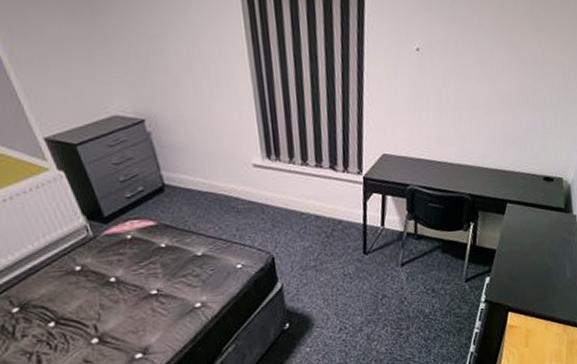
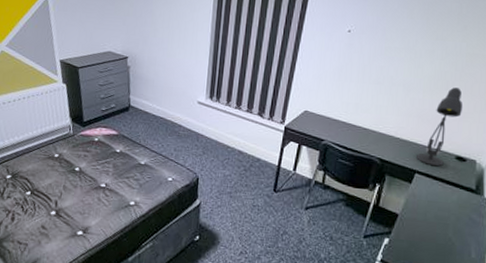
desk lamp: none [505,101,545,192] -> present [415,87,463,167]

